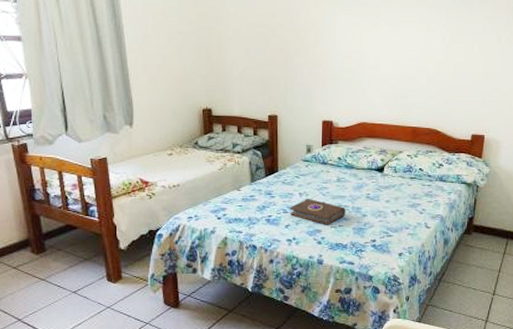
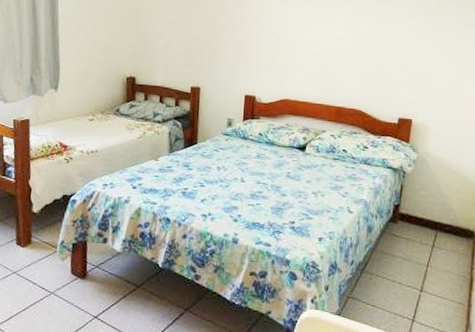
book: present [290,198,346,225] -> none [206,172,265,203]

